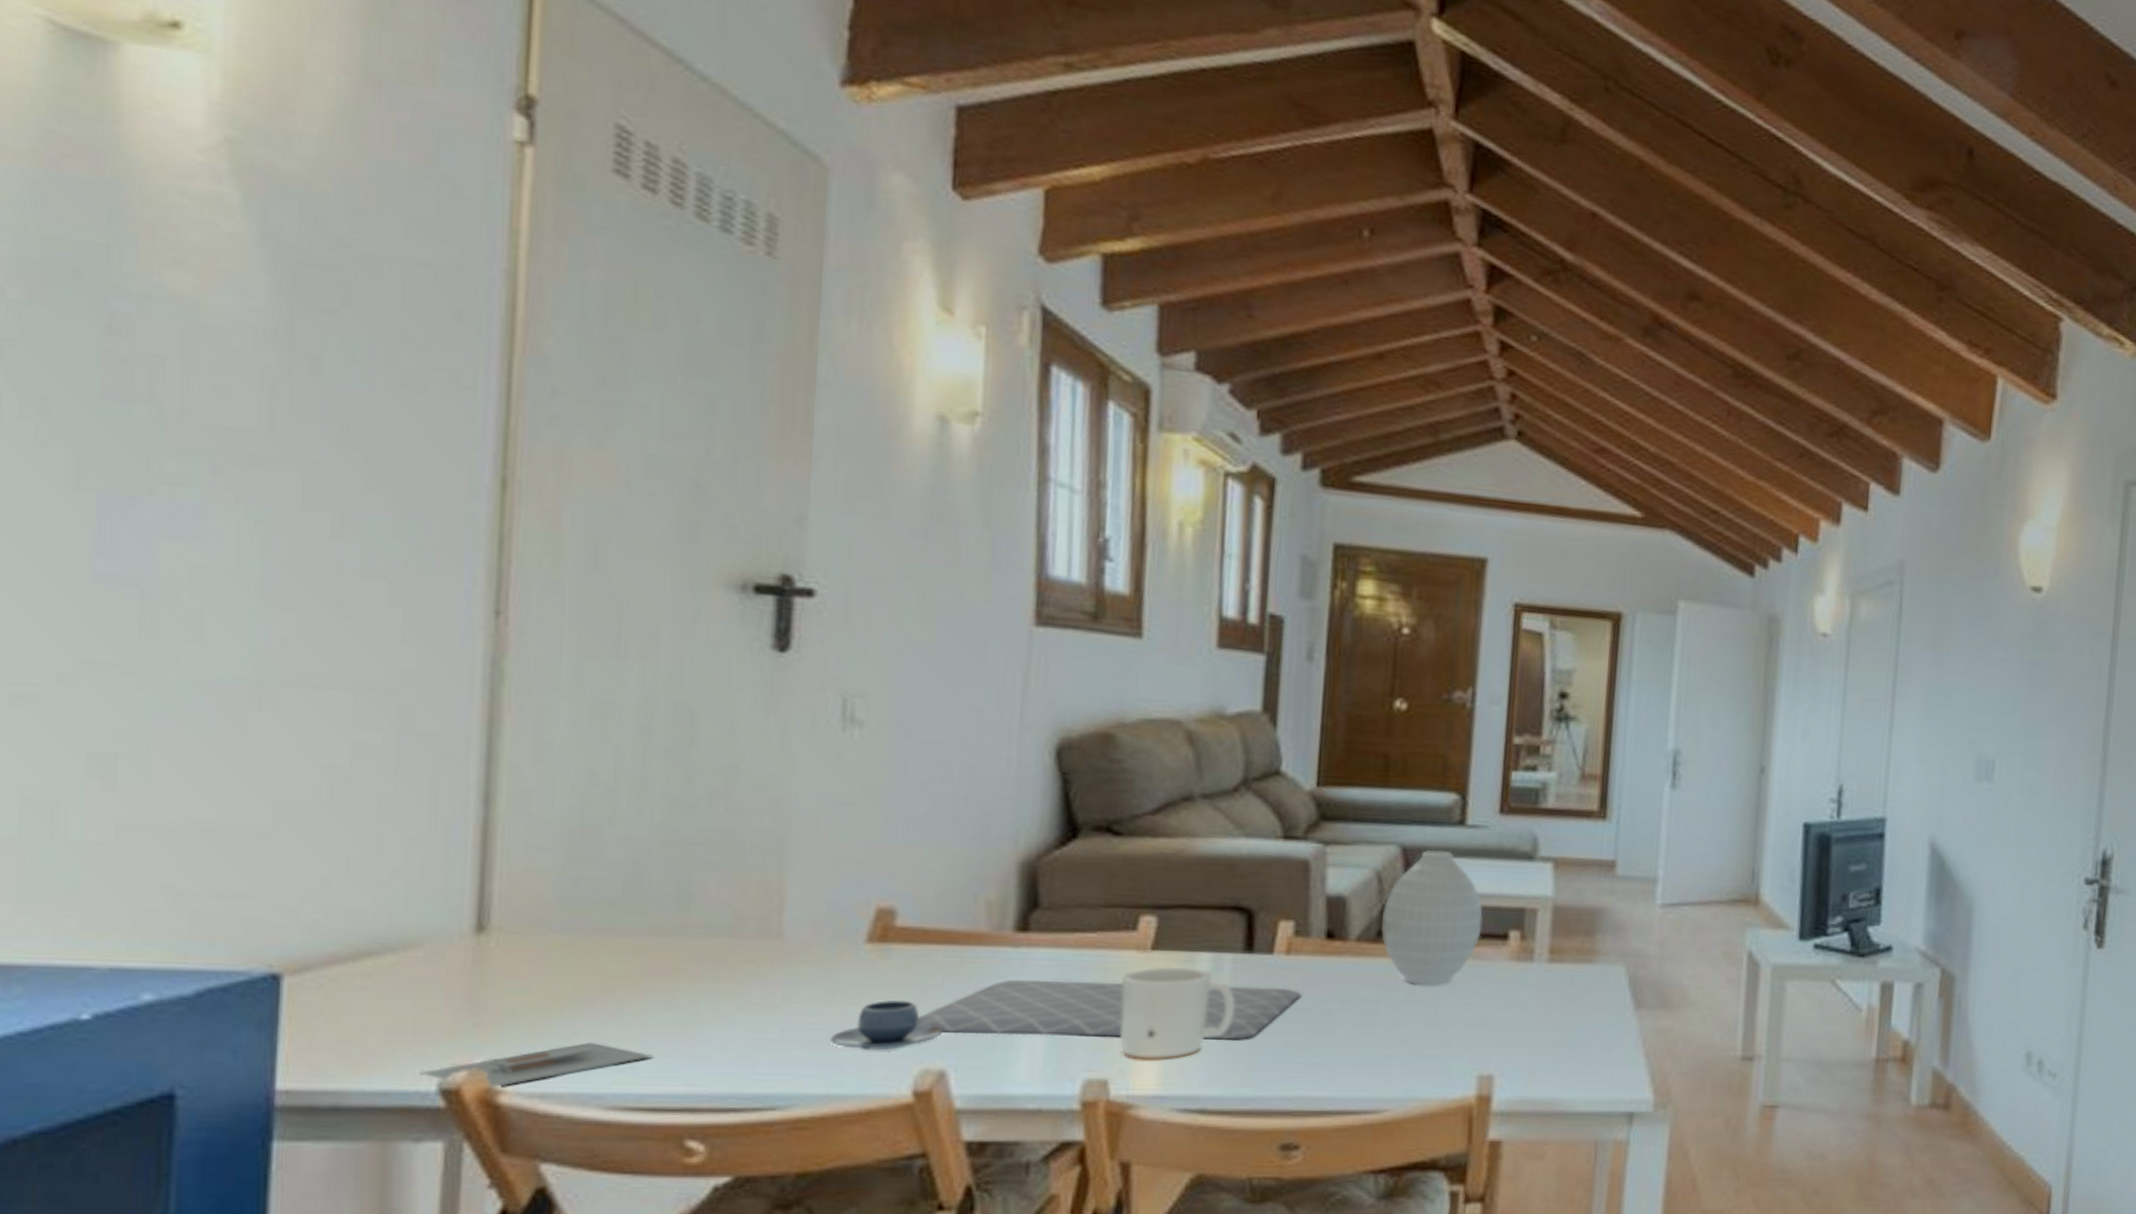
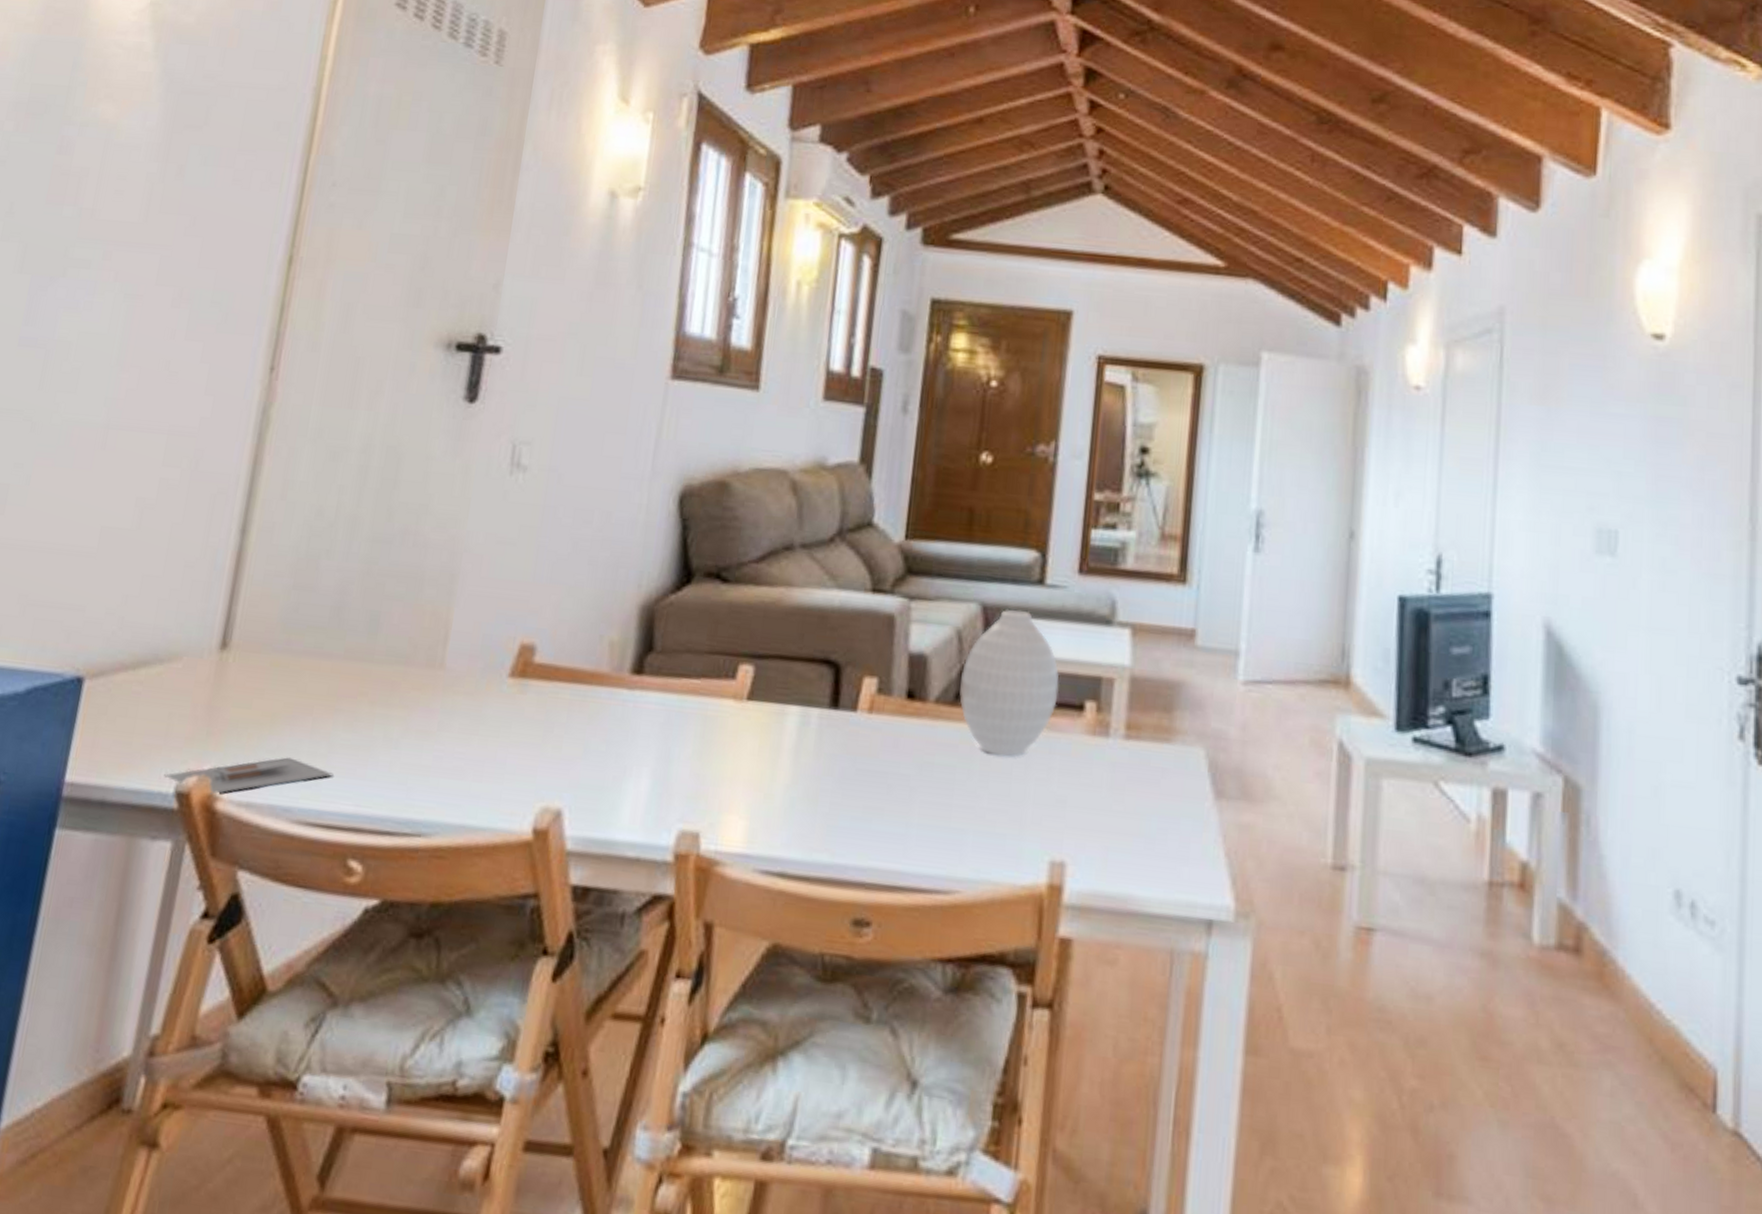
teacup: present [829,1000,942,1051] -> none [470,735,562,785]
placemat: present [916,980,1301,1040] -> none [542,722,881,801]
mug: present [1120,966,1235,1060] -> none [713,717,819,817]

